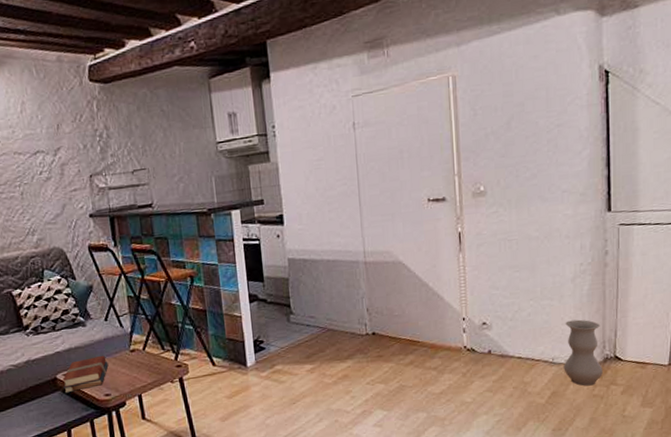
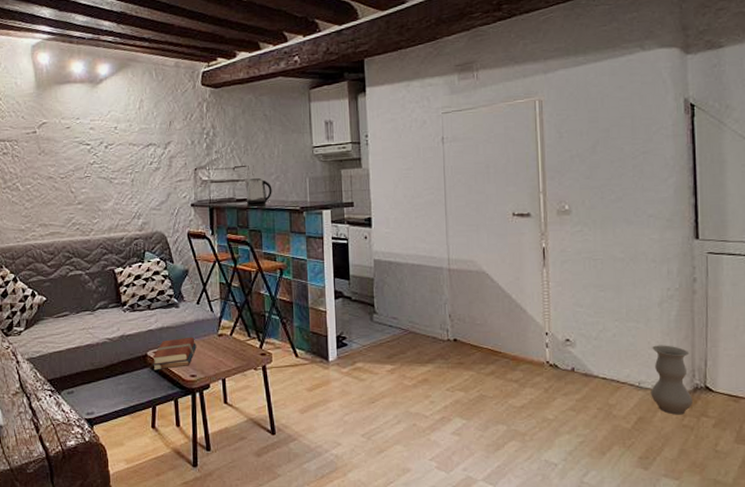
kettle: none [146,180,177,213] -> present [245,177,272,207]

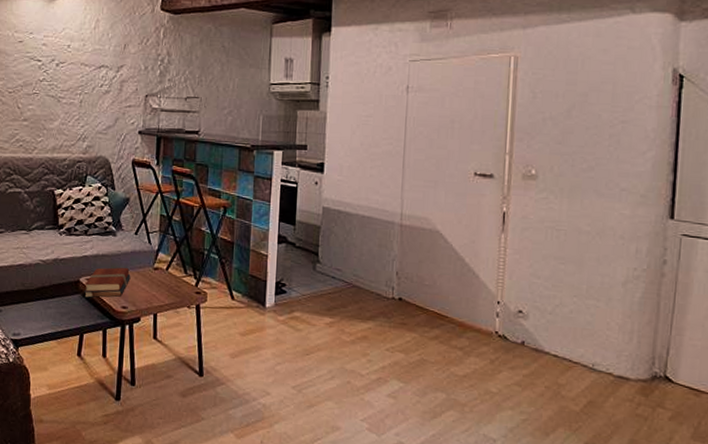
kettle: present [245,177,272,207] -> none [195,110,224,142]
vase: present [650,345,693,415] -> none [604,327,652,403]

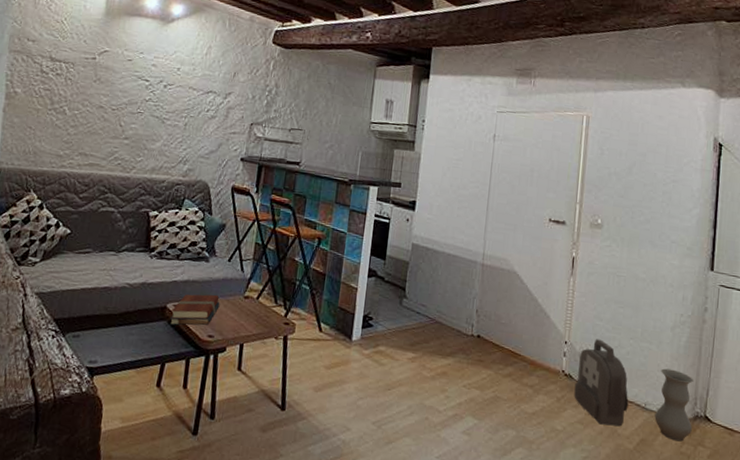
backpack: none [509,298,574,389] -> present [574,339,629,427]
vase: none [604,327,652,403] -> present [654,368,694,442]

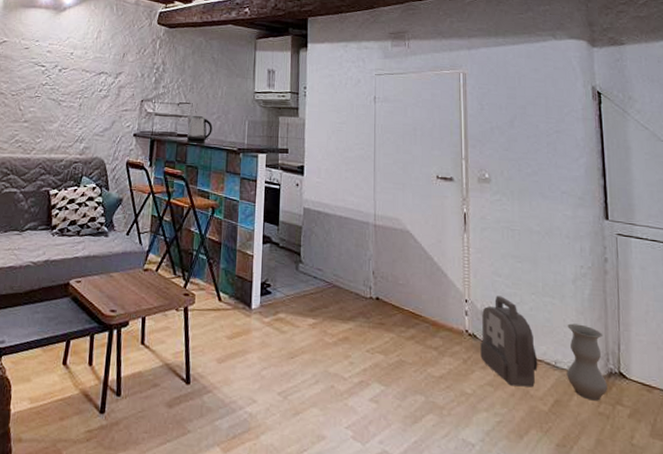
books: present [170,294,220,326] -> none [73,268,121,302]
kettle: none [295,142,325,173] -> present [186,115,213,144]

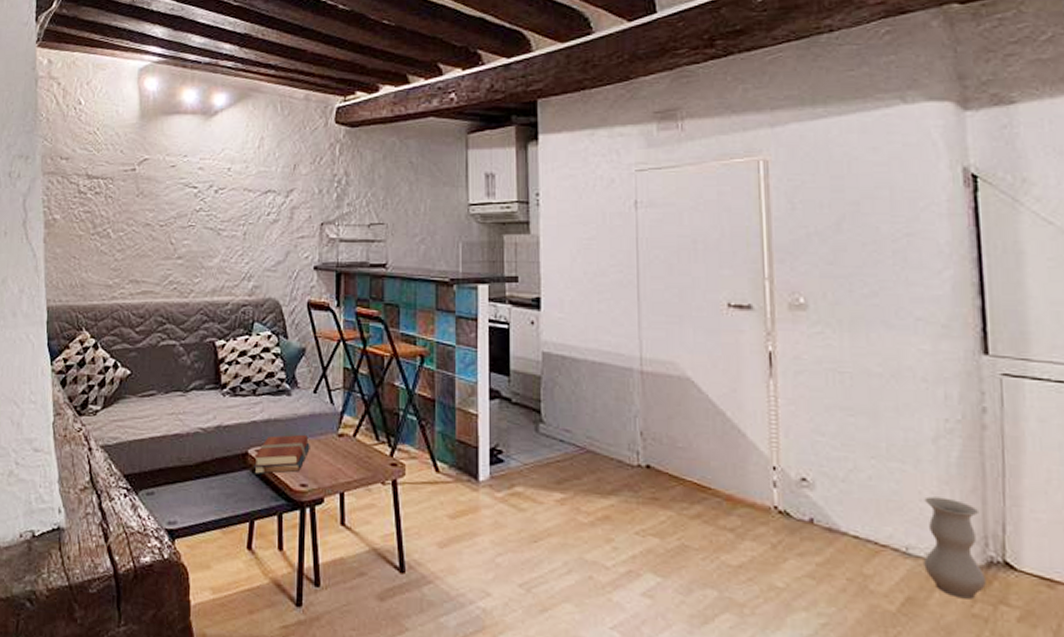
books: none [73,268,121,302] -> present [254,434,310,475]
kettle: present [186,115,213,144] -> none [382,238,415,276]
backpack: present [480,296,538,388] -> none [795,461,881,581]

